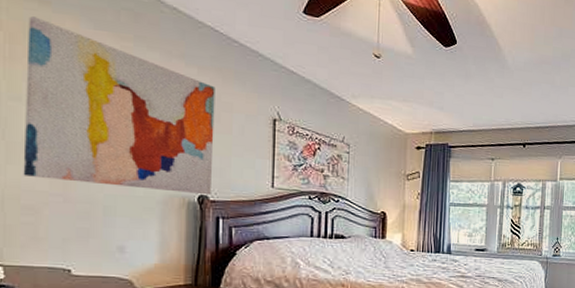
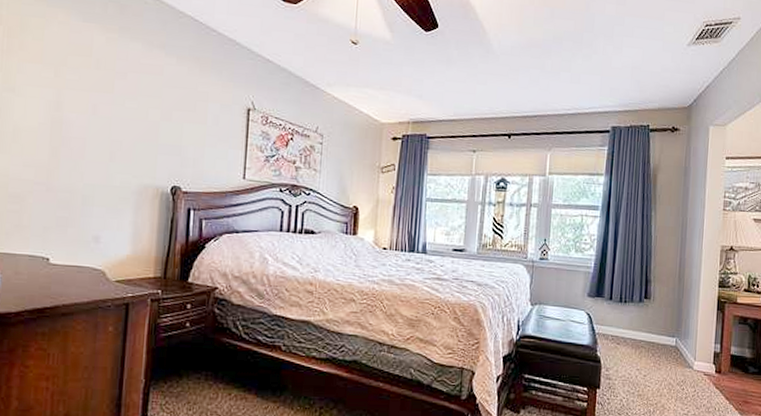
wall art: present [23,16,215,195] -> none [12,11,193,186]

